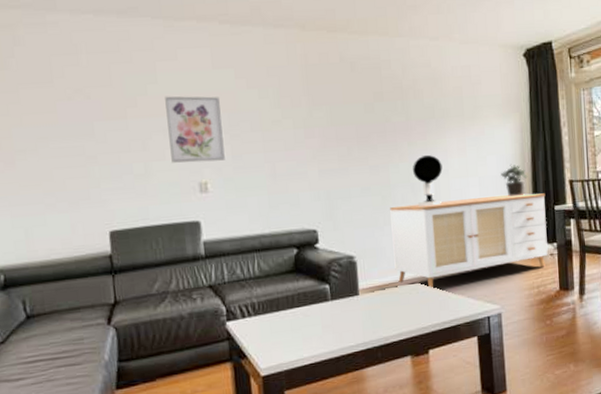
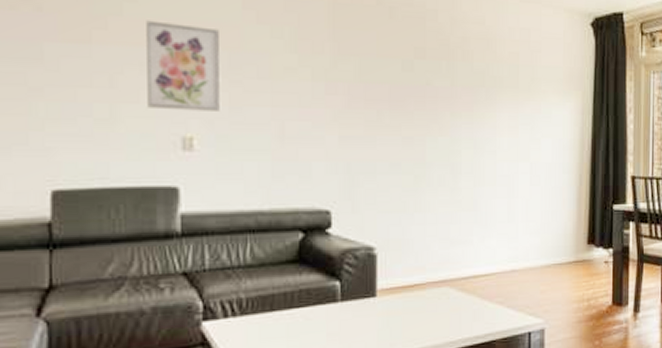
sideboard: present [390,193,548,287] -> none [423,186,604,292]
table lamp: present [413,154,443,207] -> none [454,129,489,193]
potted plant: present [501,164,528,197] -> none [556,150,586,190]

